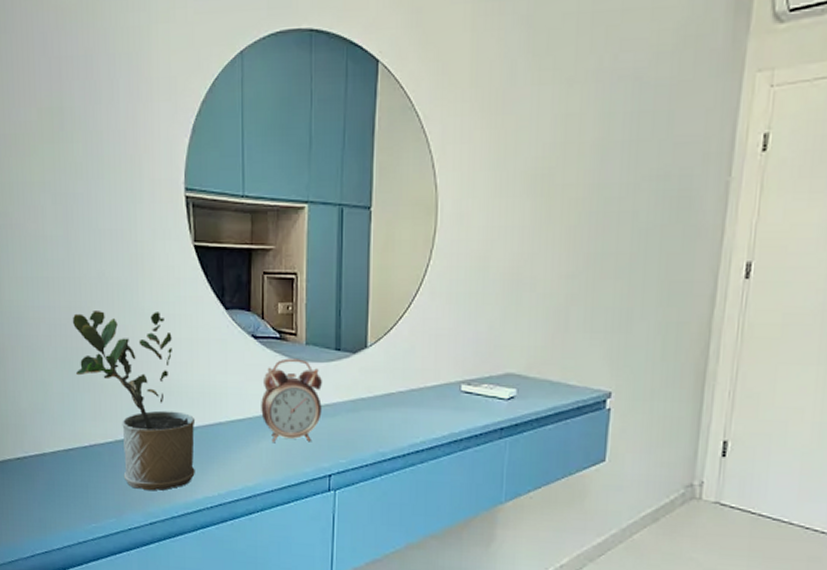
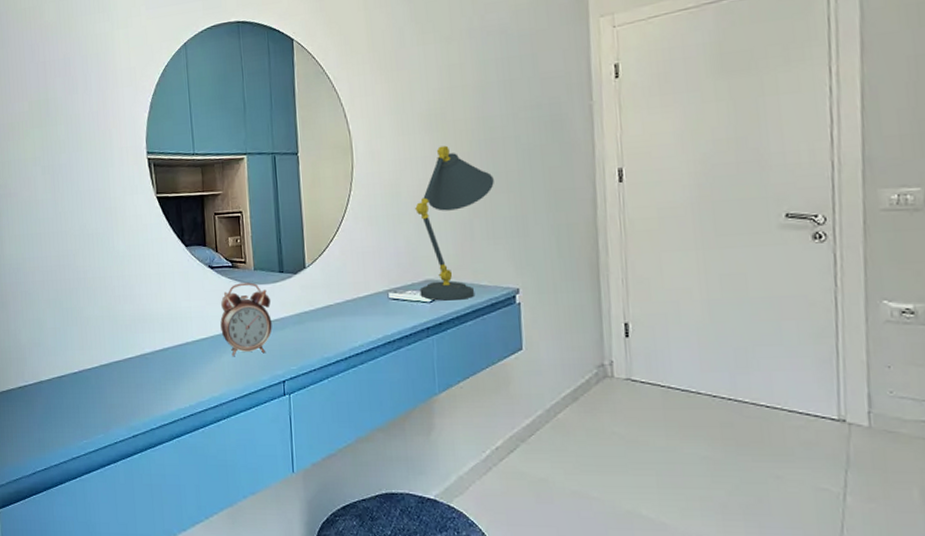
potted plant: present [72,311,196,491] -> none [61,253,169,407]
desk lamp: none [497,215,601,400] -> present [415,145,494,301]

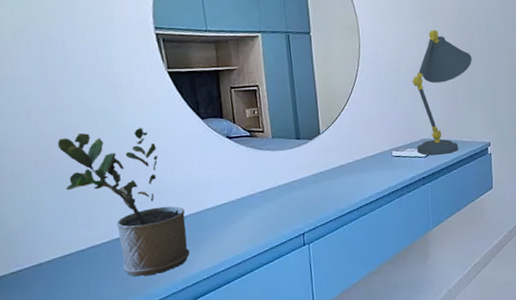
potted plant: none [61,253,169,407] -> present [57,128,190,277]
alarm clock: present [220,282,272,356] -> none [239,149,291,217]

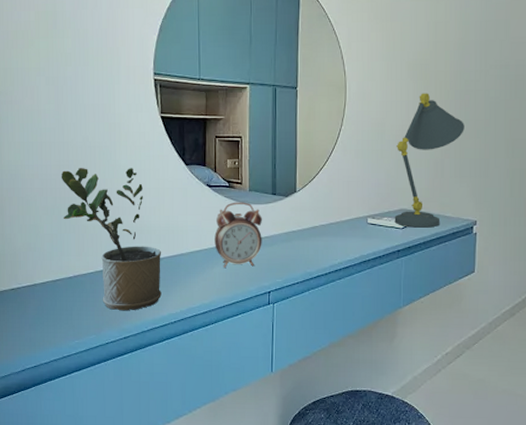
alarm clock: none [239,149,291,217] -> present [214,202,263,268]

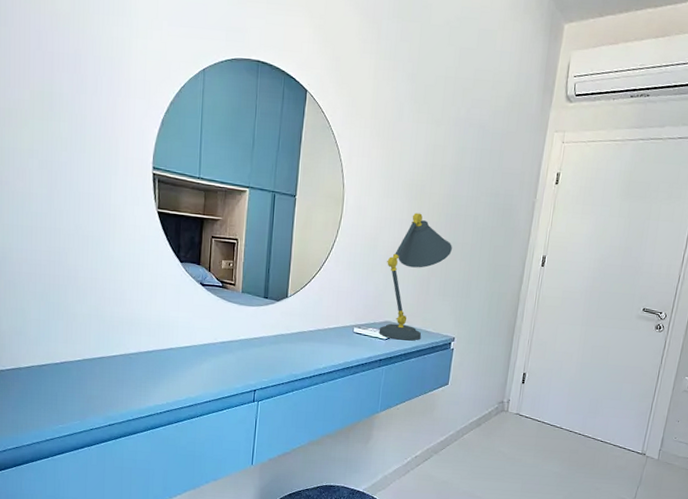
potted plant: present [61,168,162,311] -> none [51,256,151,400]
alarm clock: present [214,202,263,268] -> none [204,302,254,365]

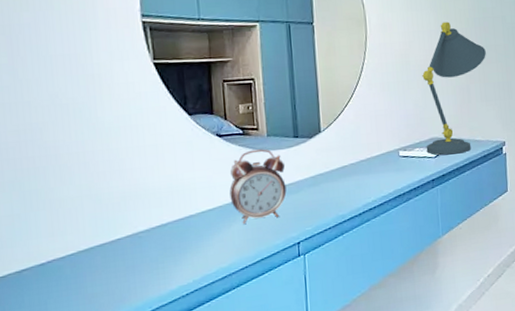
alarm clock: none [204,302,254,365] -> present [229,149,287,224]

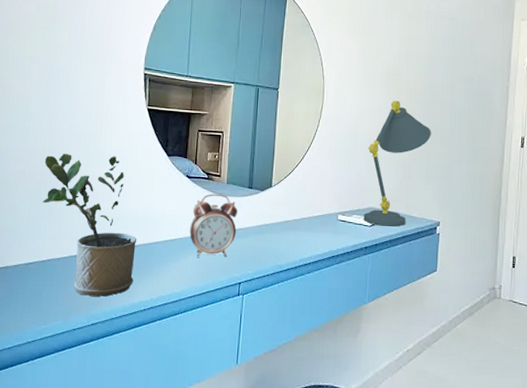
potted plant: none [21,124,168,294] -> present [42,154,137,297]

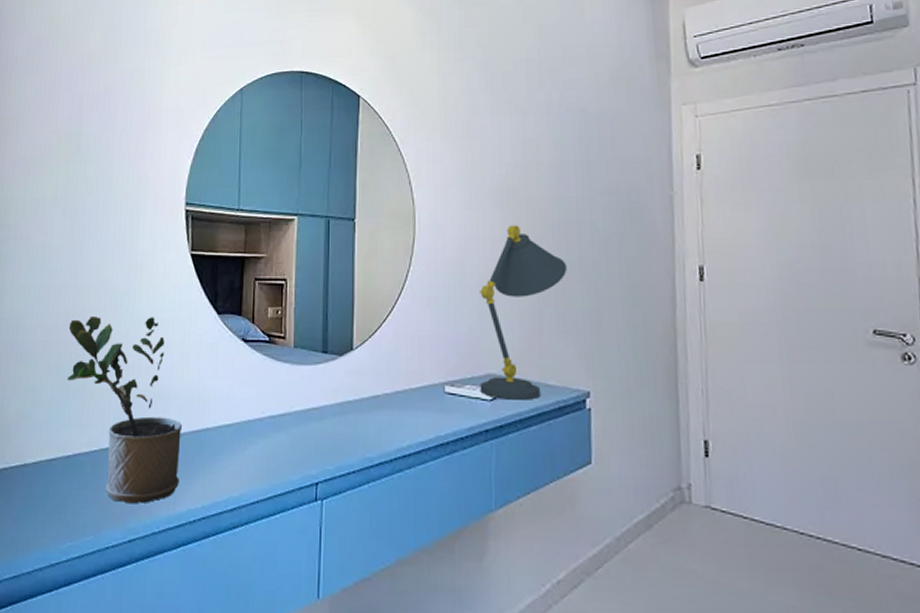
alarm clock: present [189,193,238,257] -> none [249,361,311,448]

